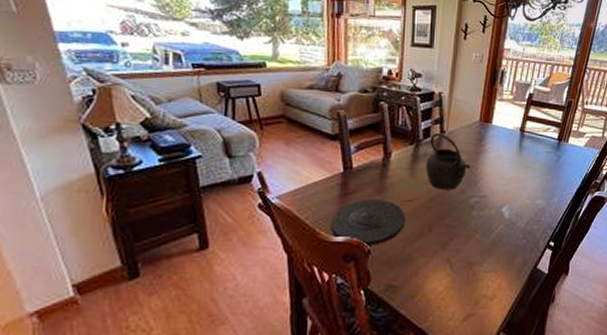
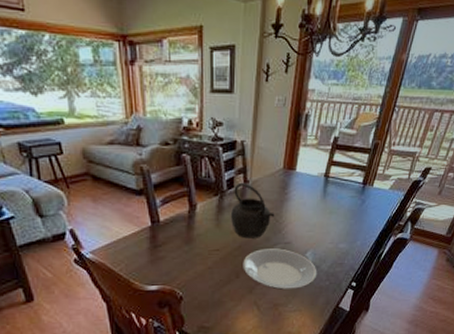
plate: present [331,198,406,246] -> none [144,249,214,293]
plate: none [436,202,514,247] -> present [243,248,317,290]

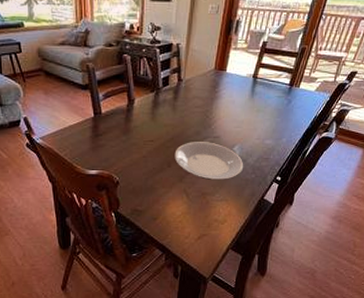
kettle: present [231,182,275,239] -> none [165,80,206,132]

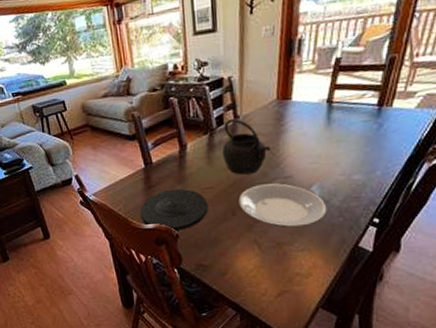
plate: none [86,139,148,178] -> present [140,188,209,231]
kettle: none [165,80,206,132] -> present [222,118,271,175]

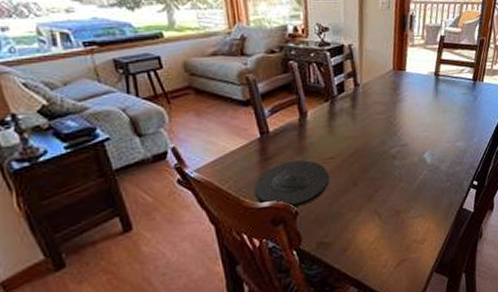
kettle: present [222,118,271,175] -> none [343,86,389,144]
plate: present [238,183,327,227] -> none [359,151,437,195]

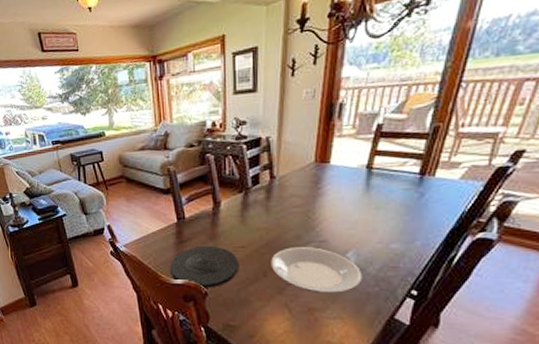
plate: none [359,151,437,195] -> present [271,247,363,293]

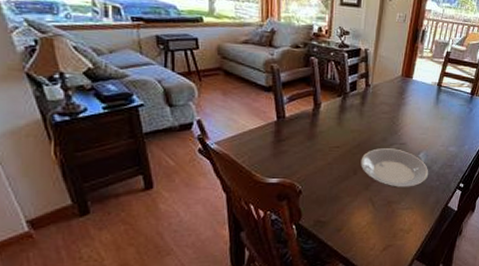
plate: present [170,245,239,288] -> none [266,145,334,186]

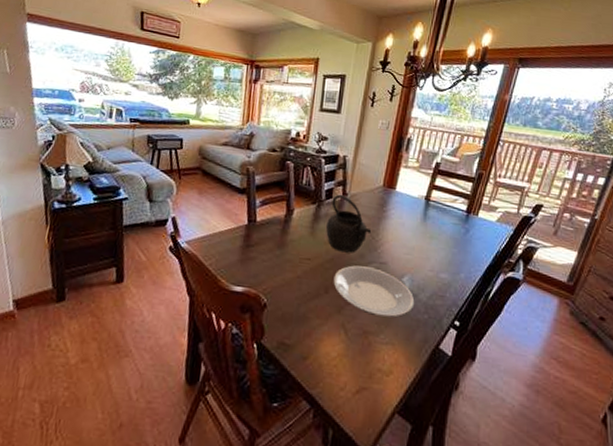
kettle: none [352,85,393,138] -> present [326,194,372,253]

